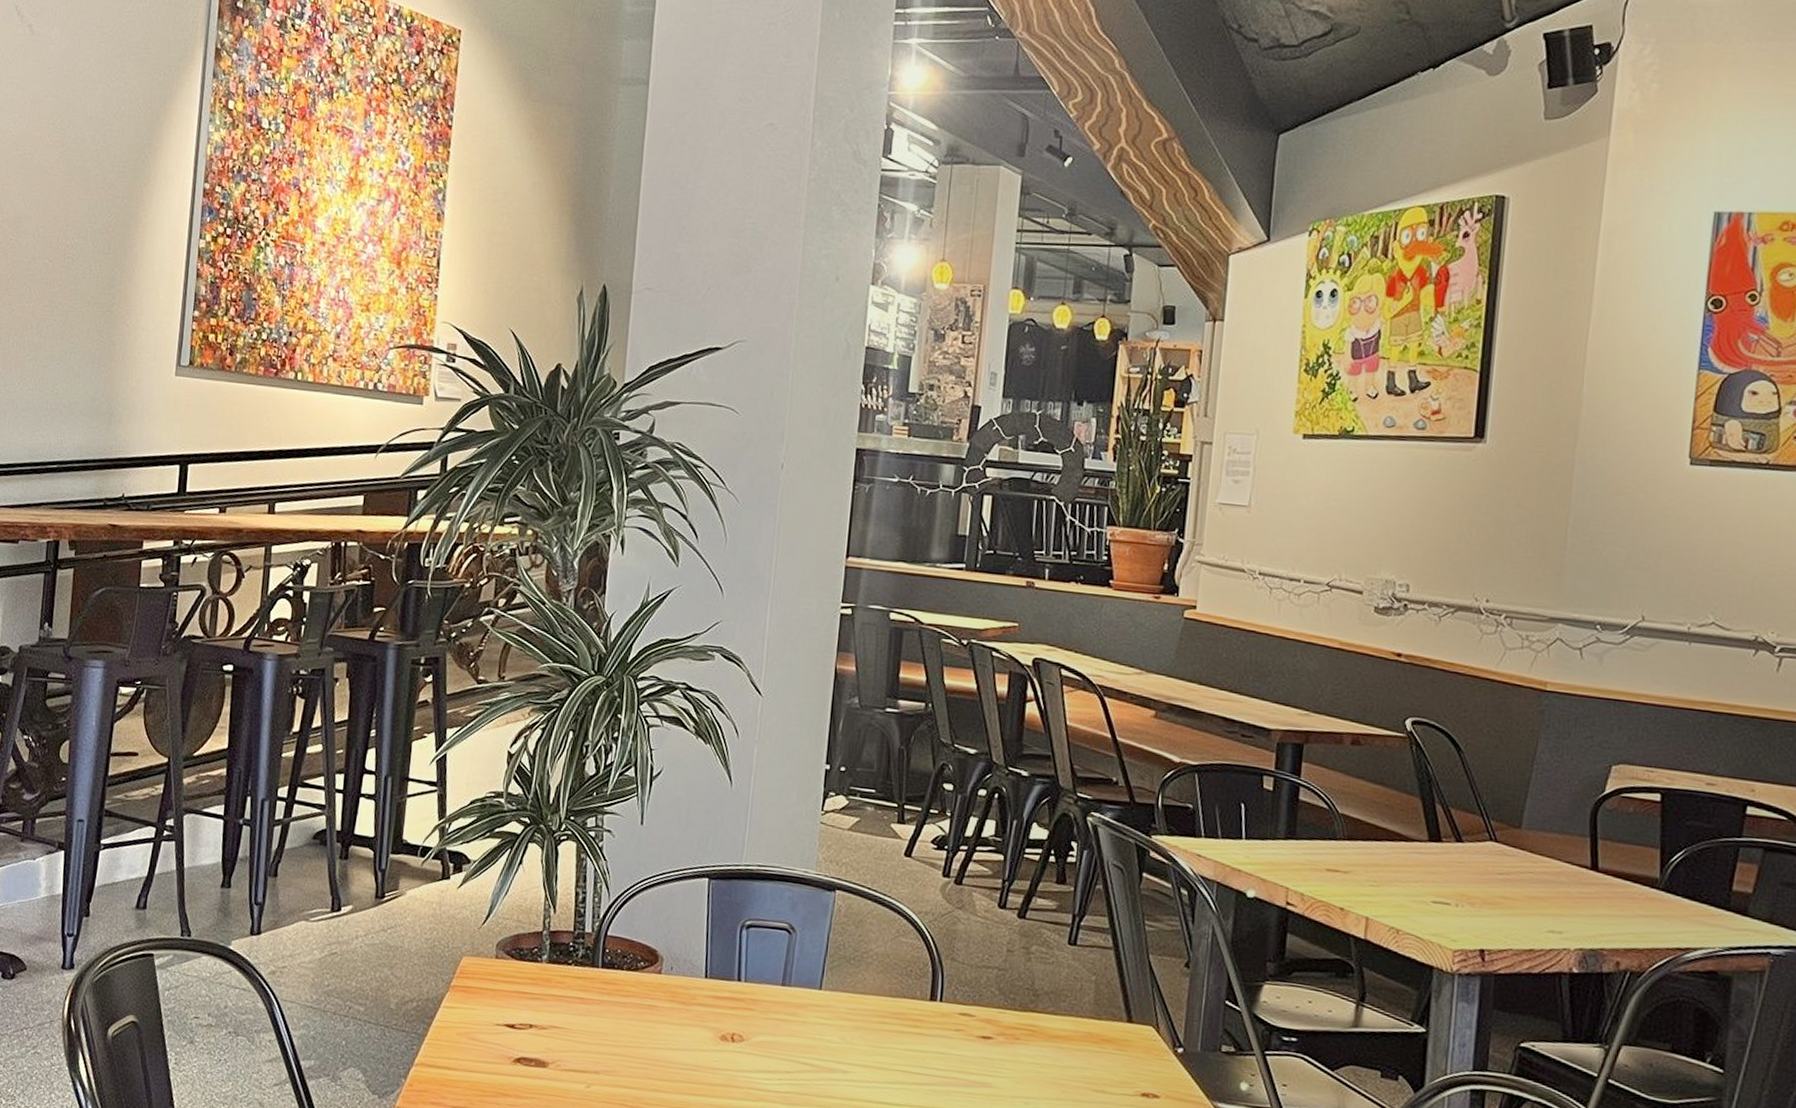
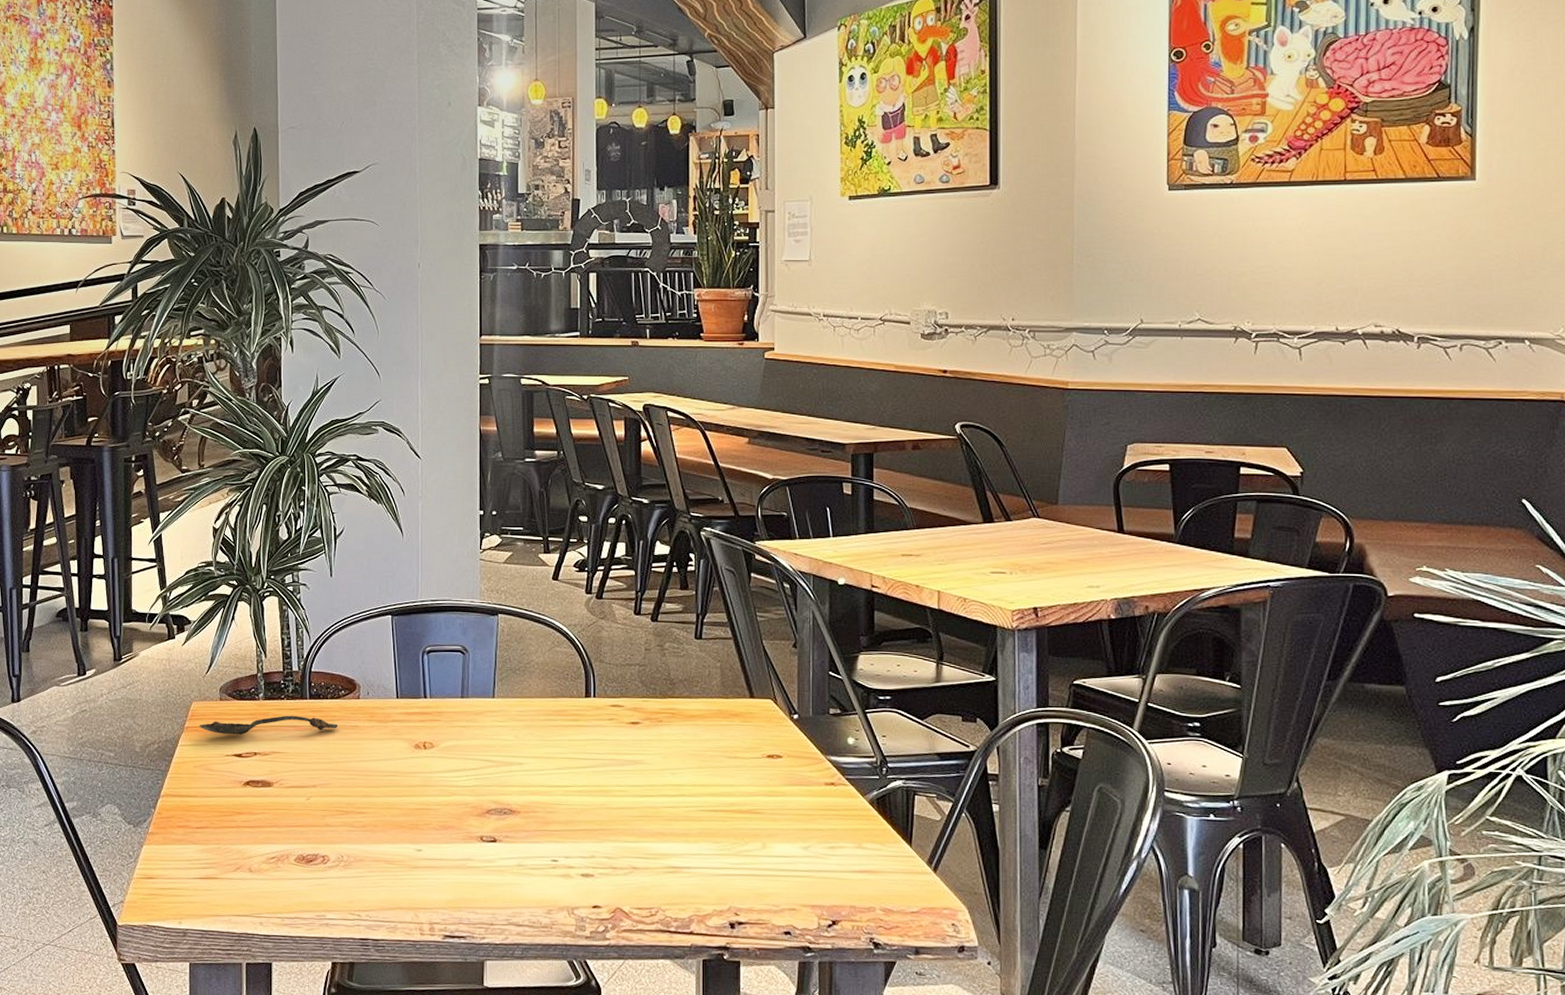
spoon: none [468,982,633,1008] -> present [199,715,338,735]

